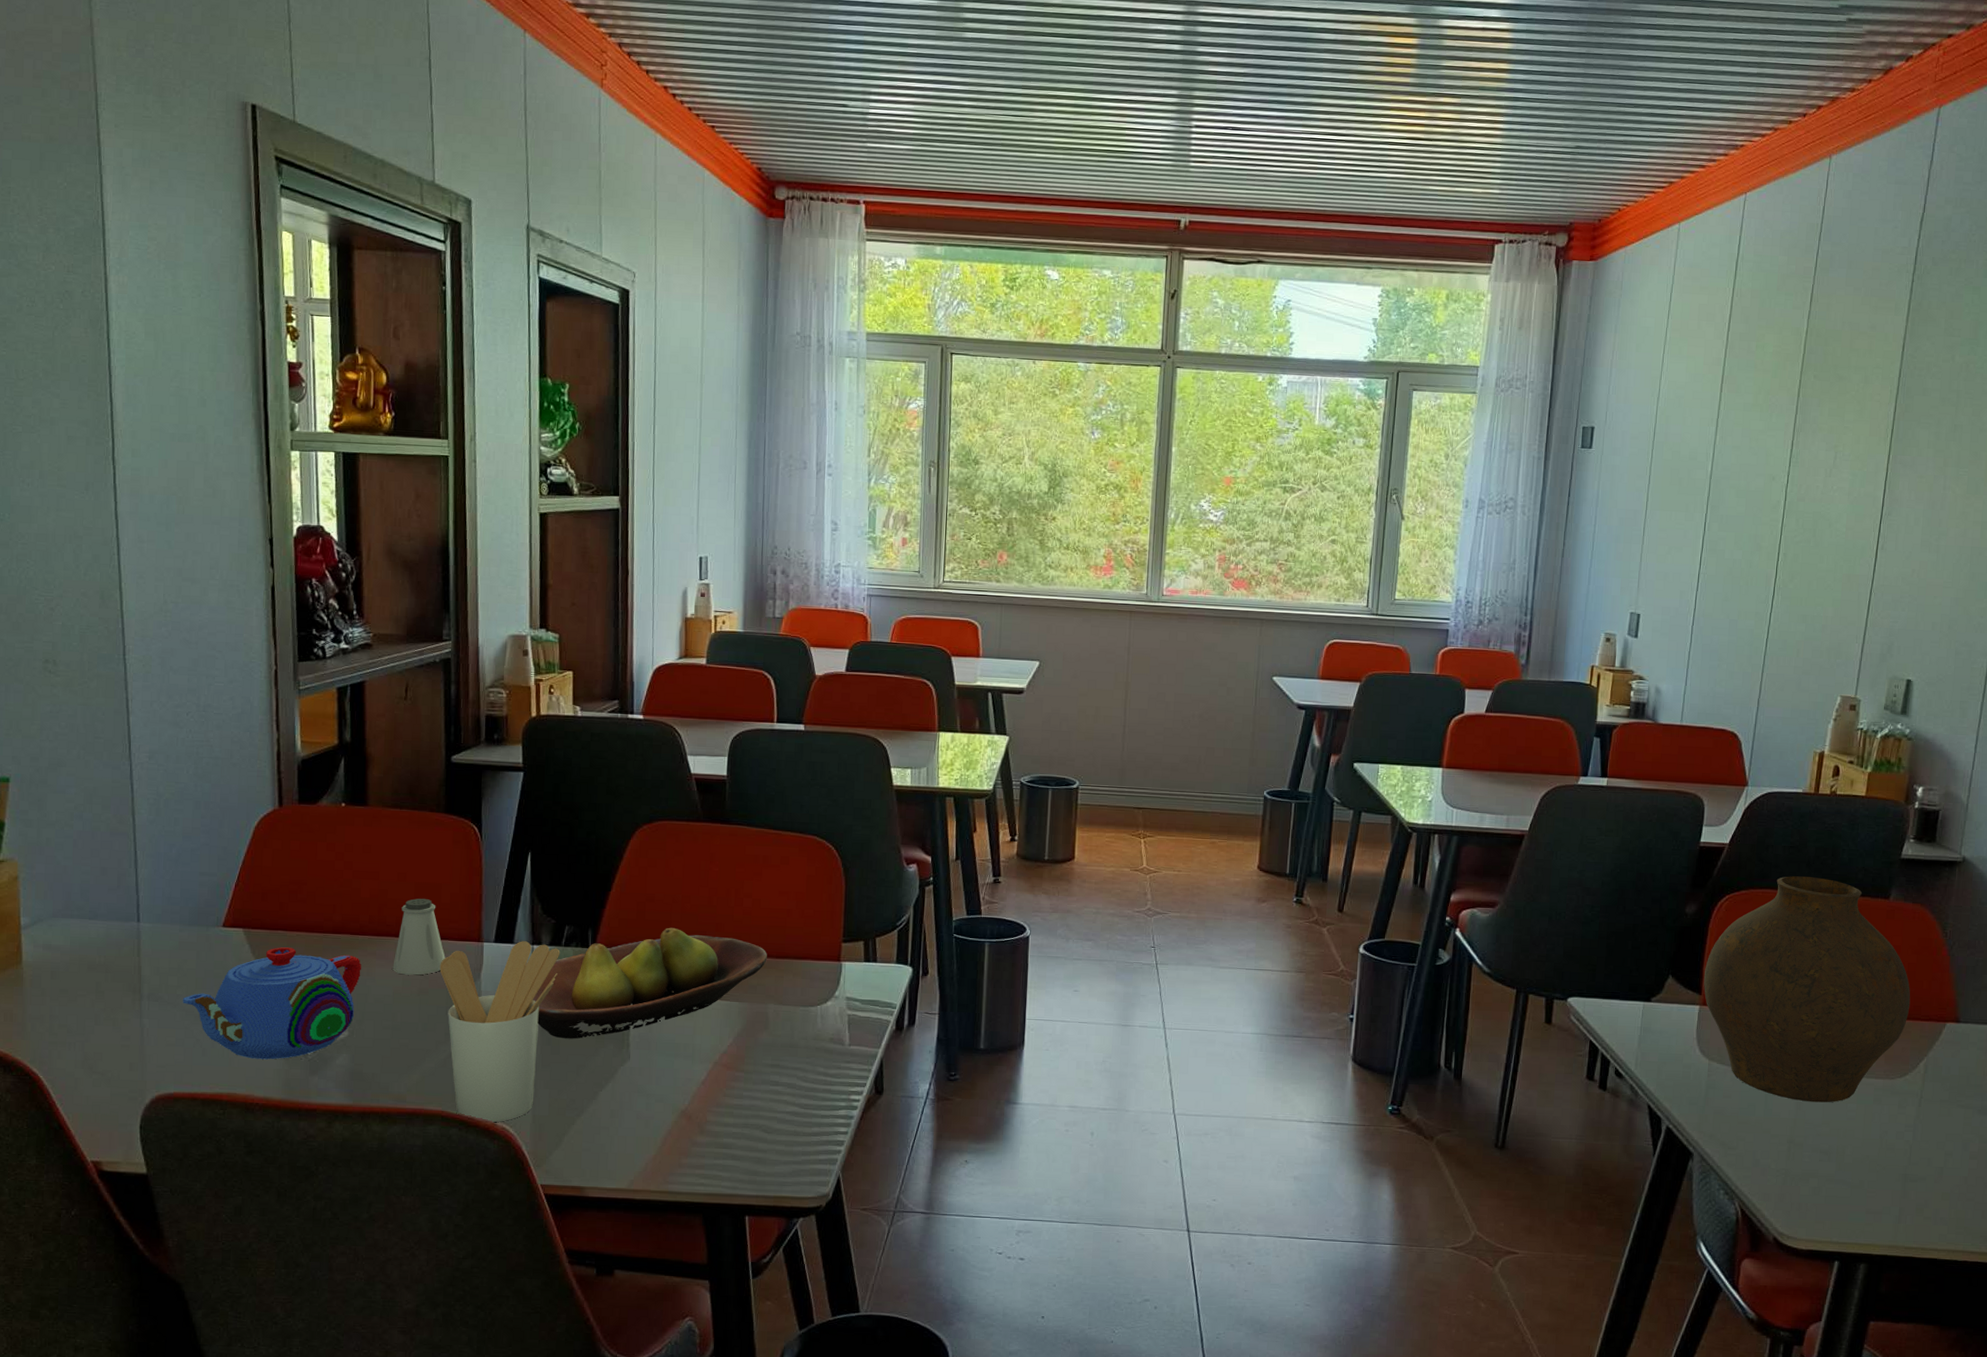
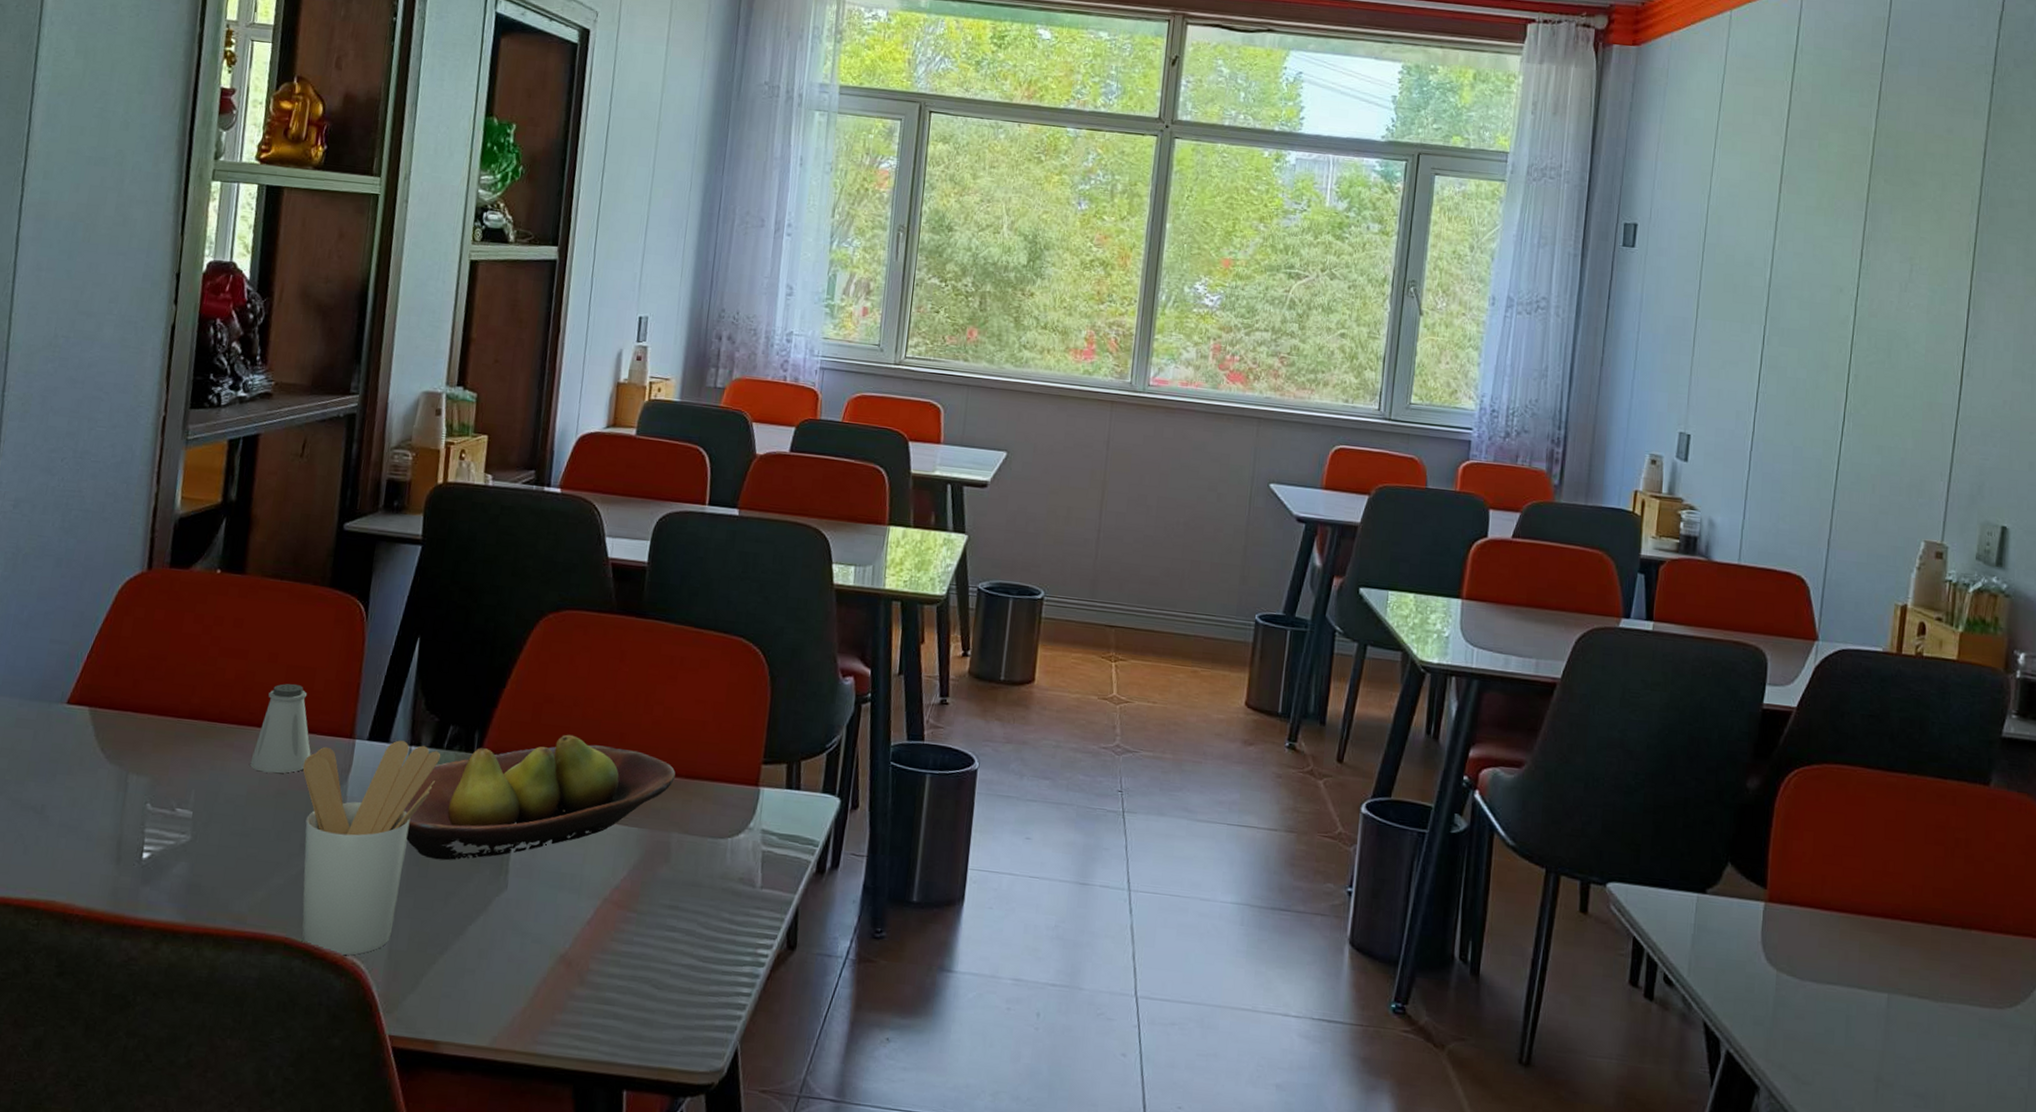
teapot: present [182,947,361,1060] -> none [10,731,216,864]
vase: present [1703,876,1911,1103] -> none [1769,750,2020,1034]

